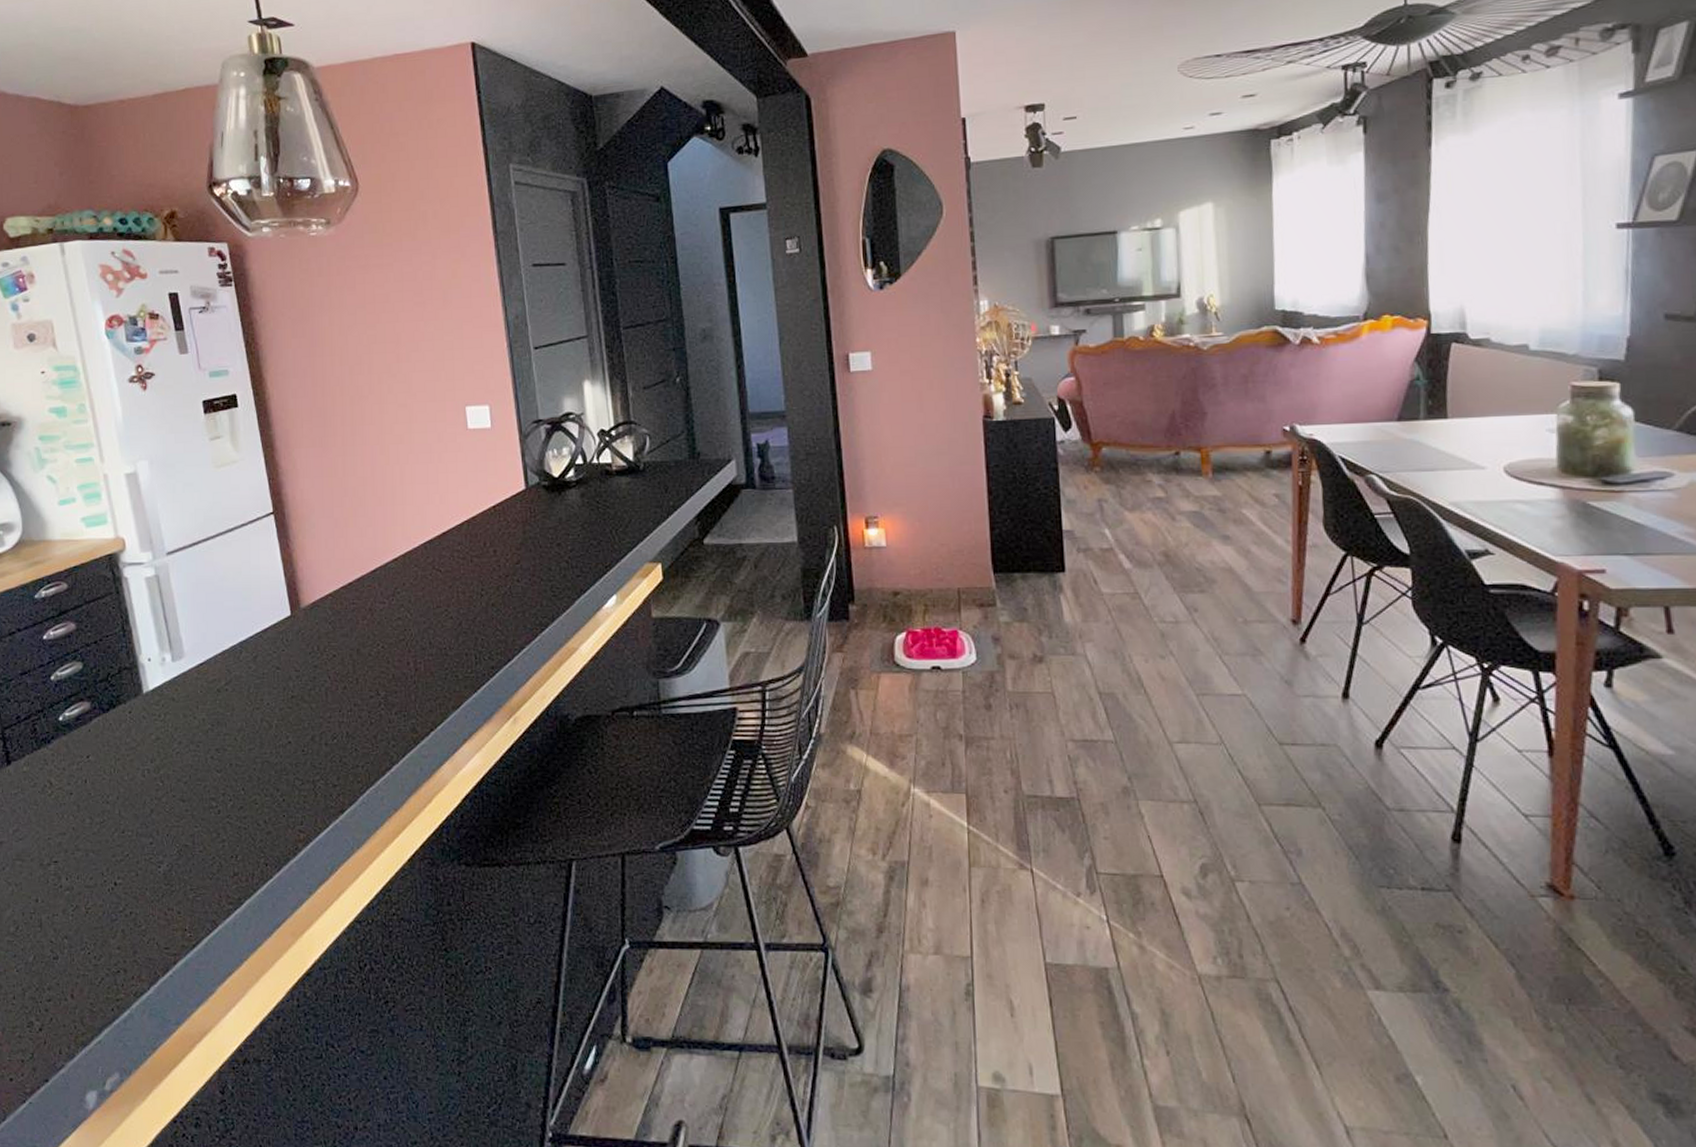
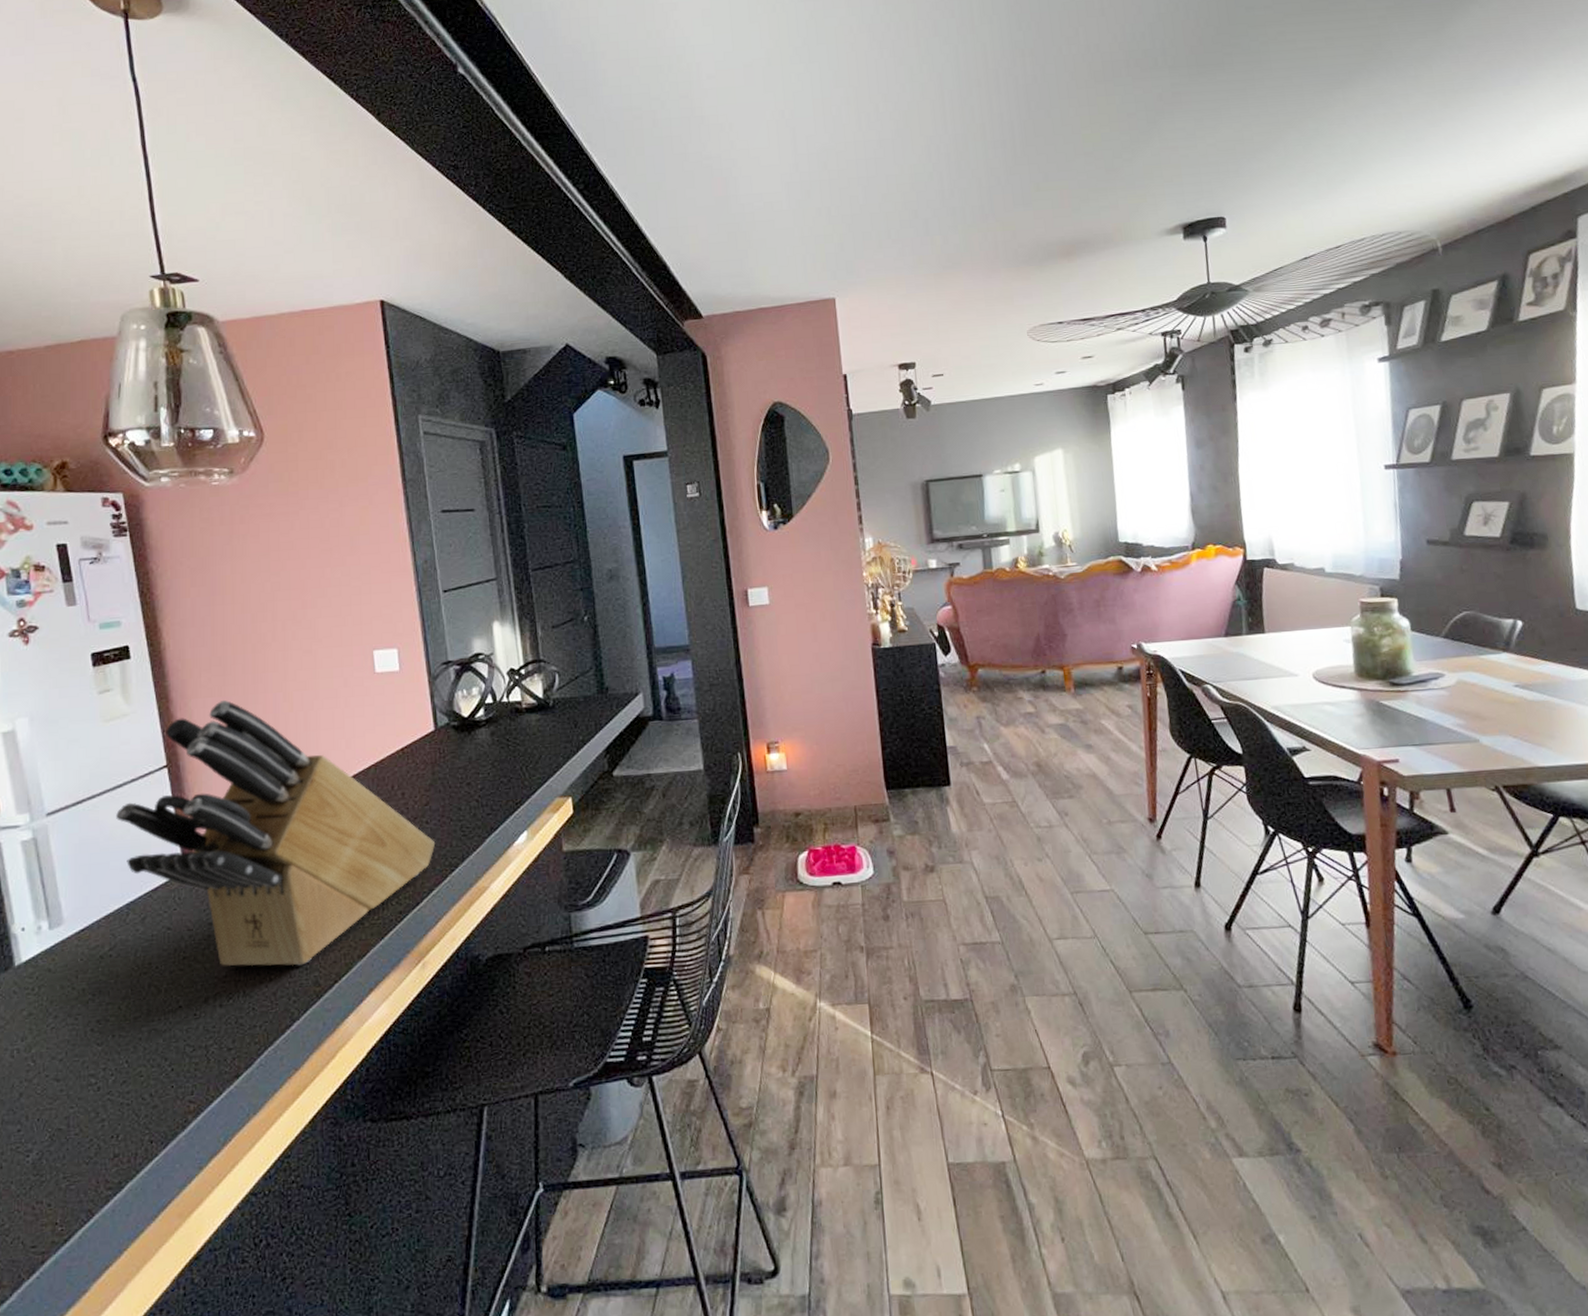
knife block: none [228,450,527,712] -> present [116,699,436,966]

